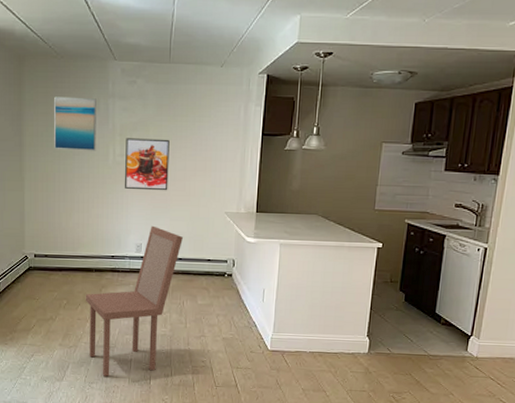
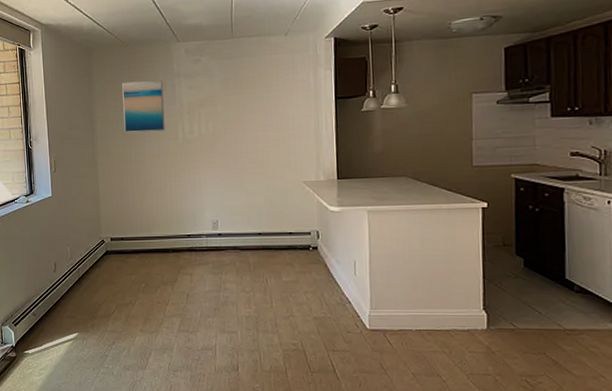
dining chair: present [85,225,183,377] -> none [163,201,261,364]
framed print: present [125,138,170,191] -> none [194,112,241,166]

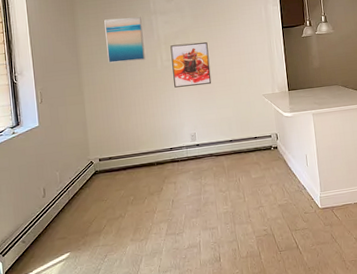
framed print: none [194,112,241,166] -> present [170,41,212,88]

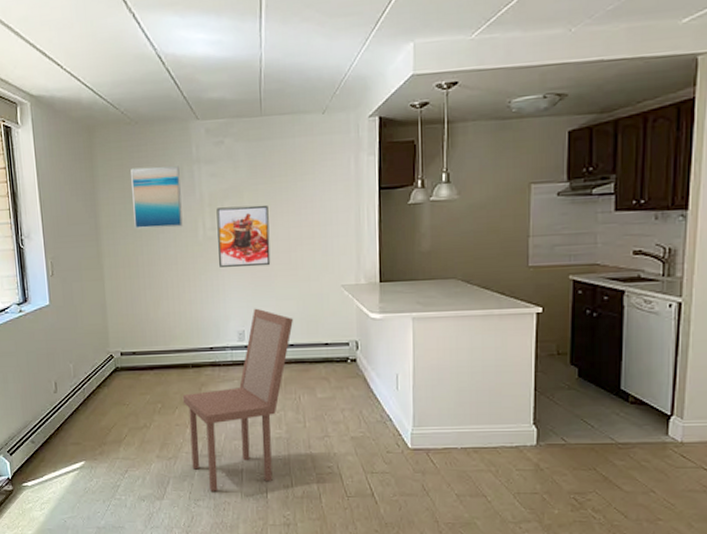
dining chair: none [150,115,231,263] -> present [182,308,293,491]

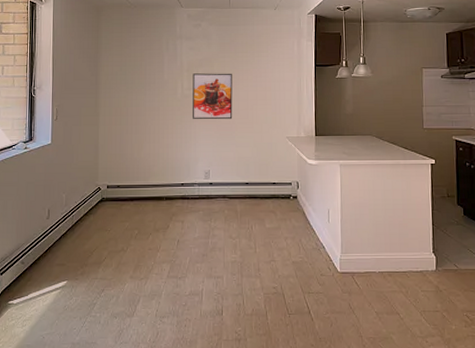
wall art: present [131,166,183,229] -> none [127,40,166,87]
dining chair: present [182,308,293,491] -> none [156,152,248,309]

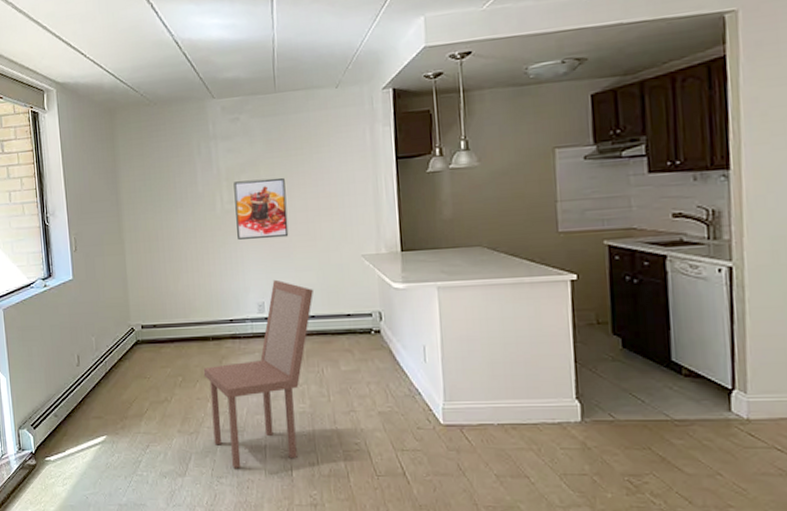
dining chair: none [156,152,248,309] -> present [203,279,313,468]

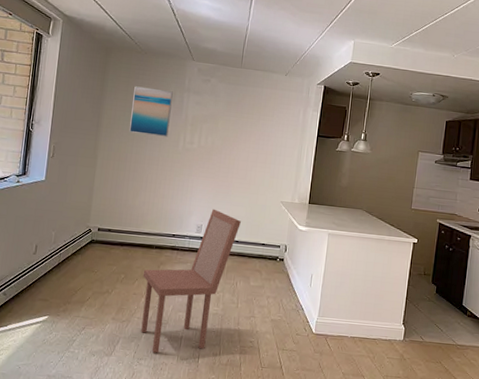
wall art: none [150,143,201,204] -> present [129,86,173,137]
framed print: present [233,177,289,240] -> none [191,128,236,178]

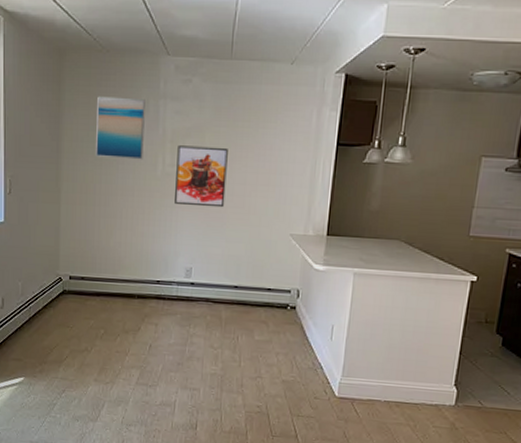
dining chair: present [141,208,241,353] -> none [125,247,240,419]
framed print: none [191,128,236,178] -> present [175,145,228,208]

